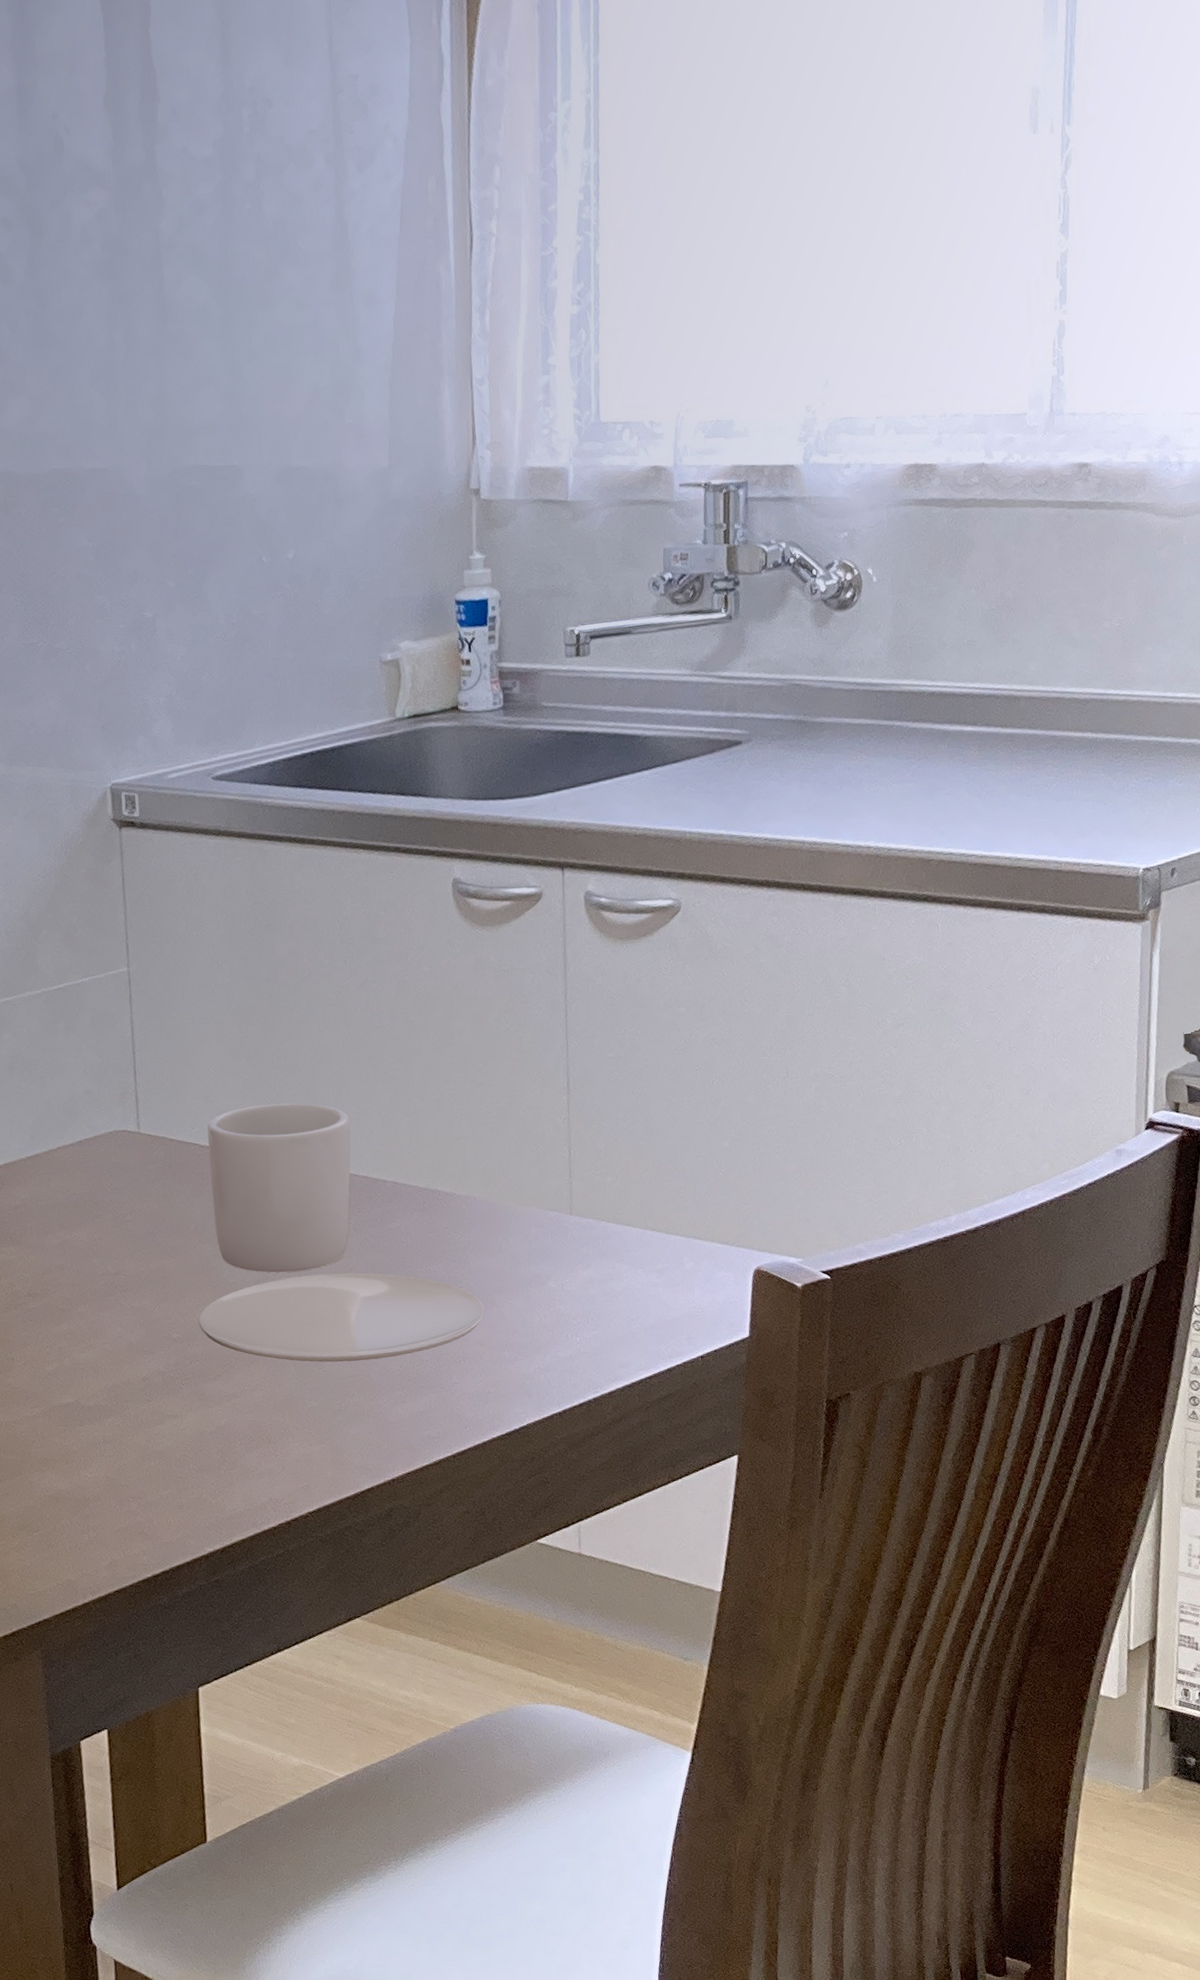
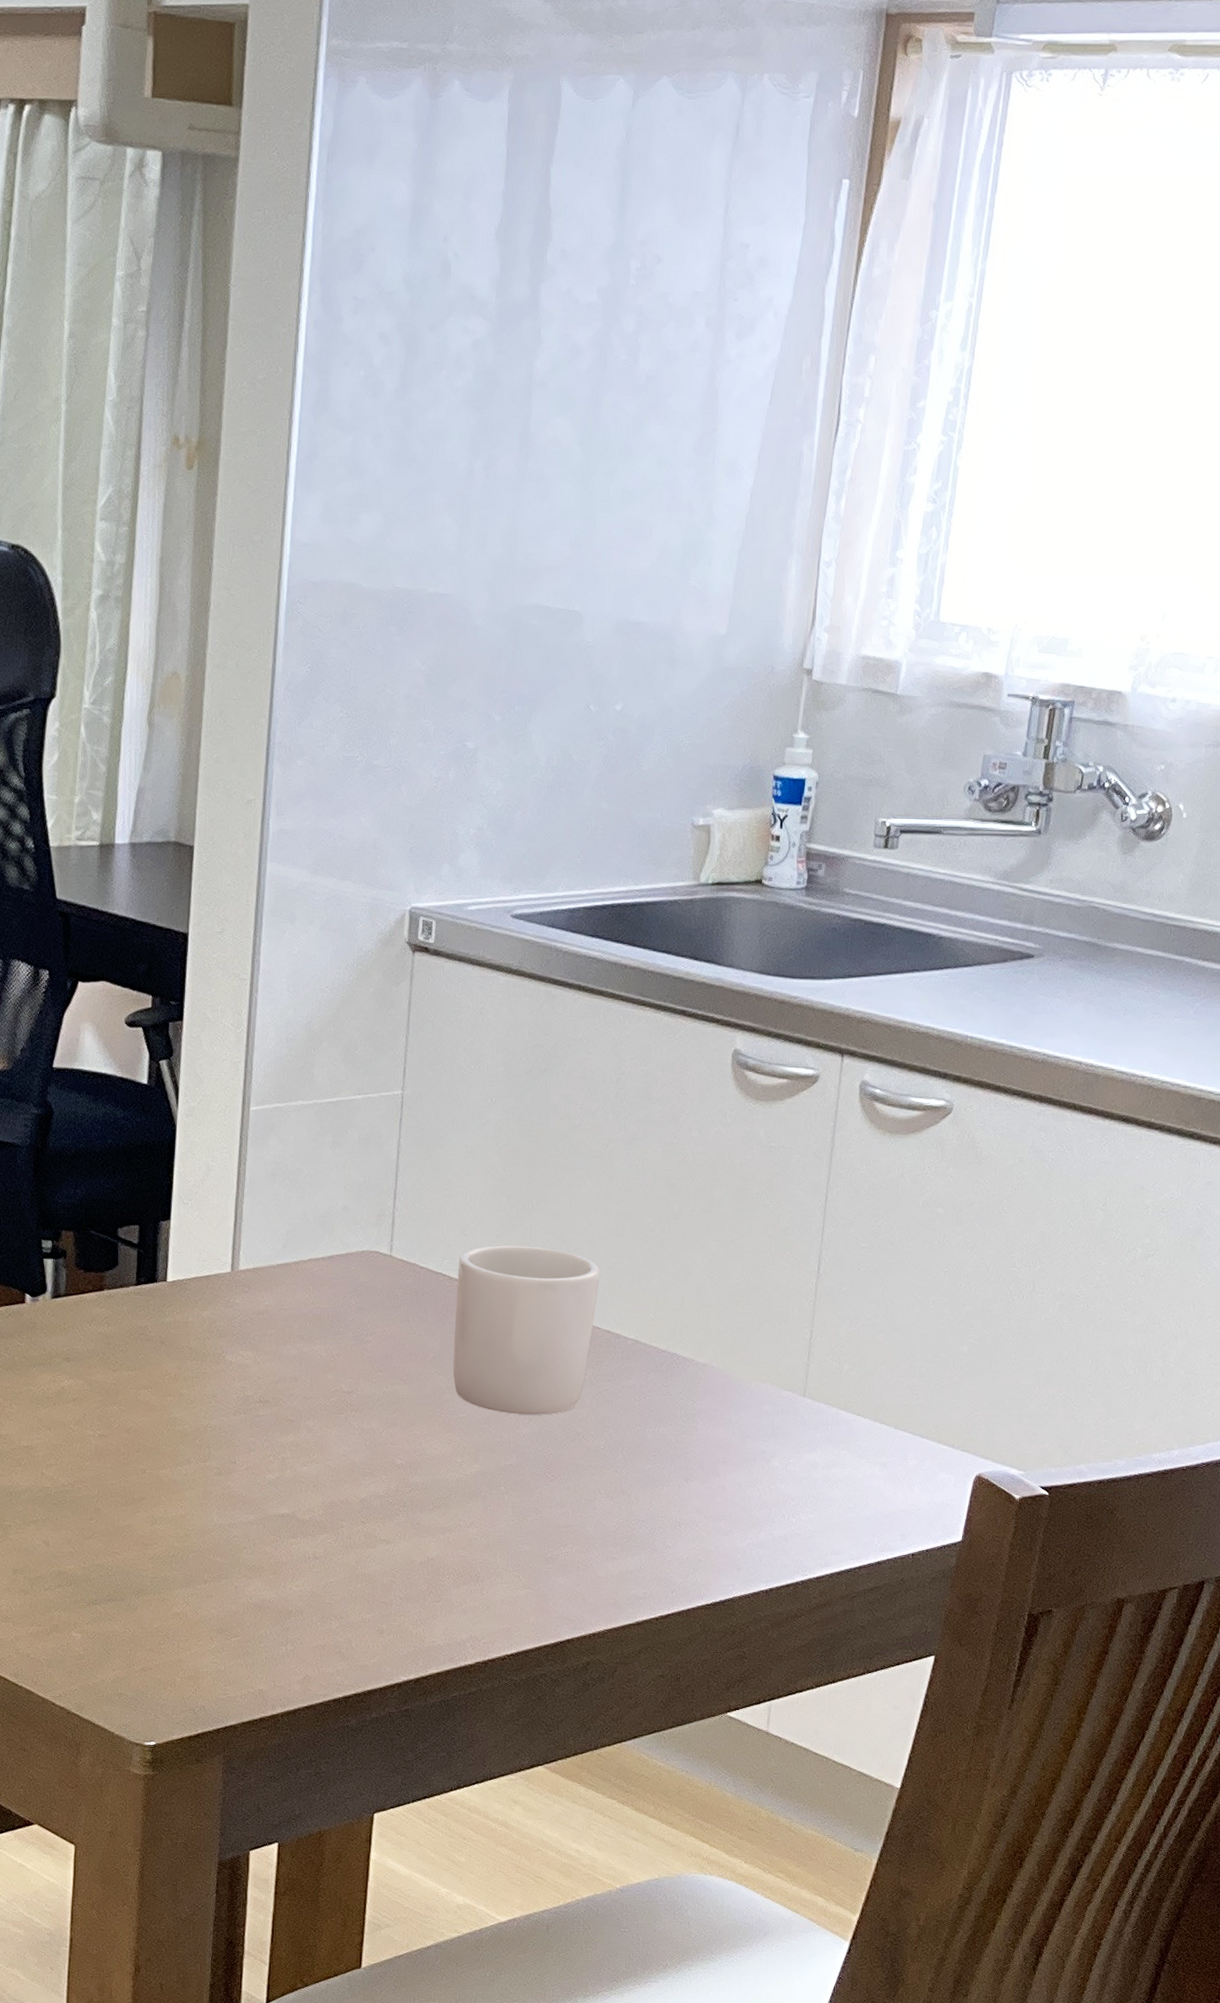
plate: present [198,1272,485,1362] -> none [424,1420,707,1513]

